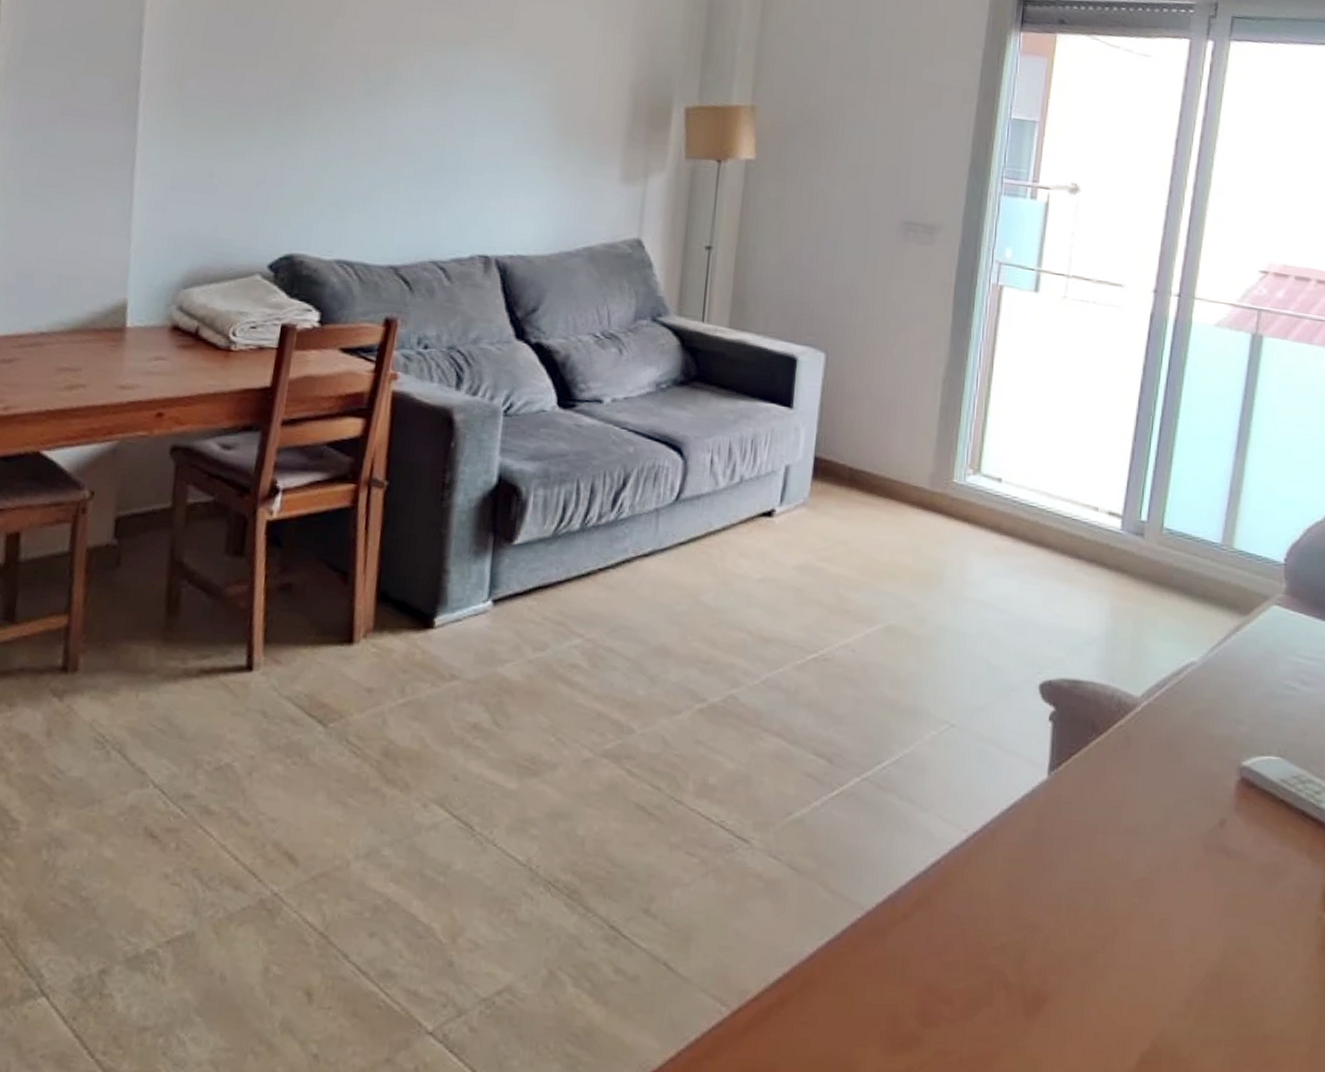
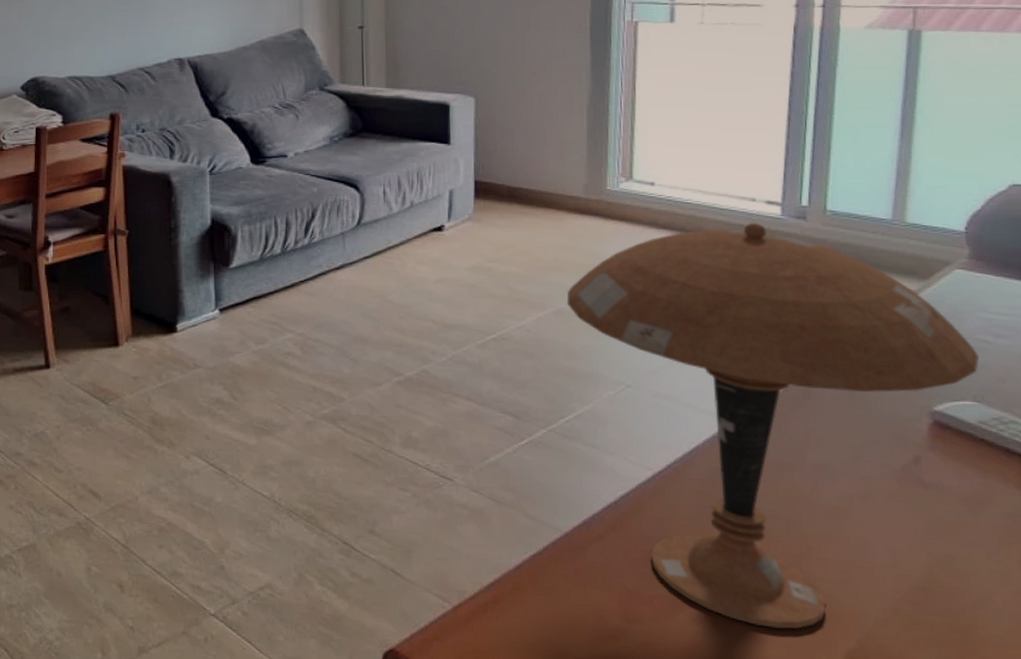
table lamp: none [898,535,1286,1029] -> present [566,222,979,629]

